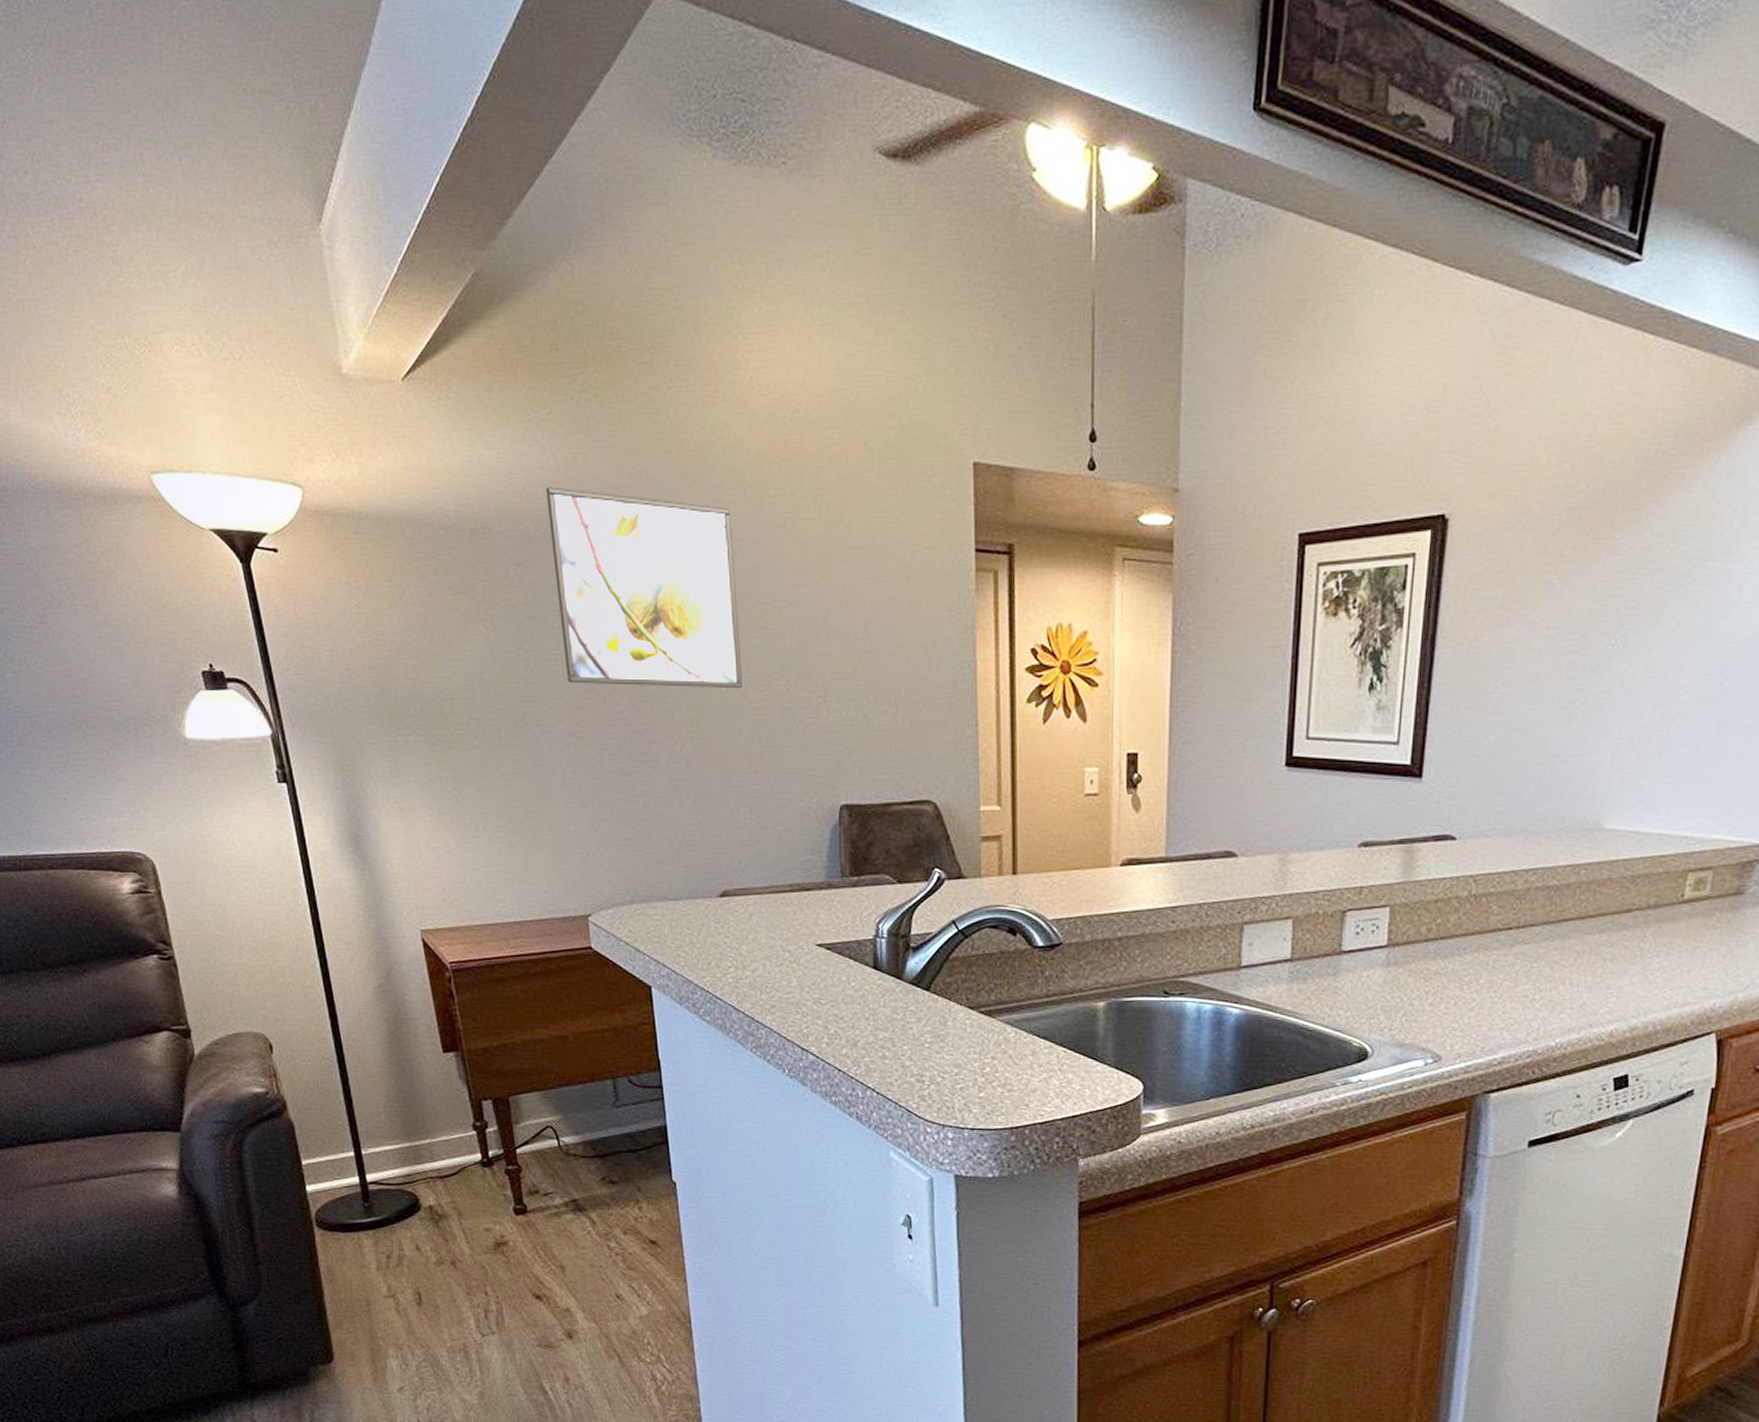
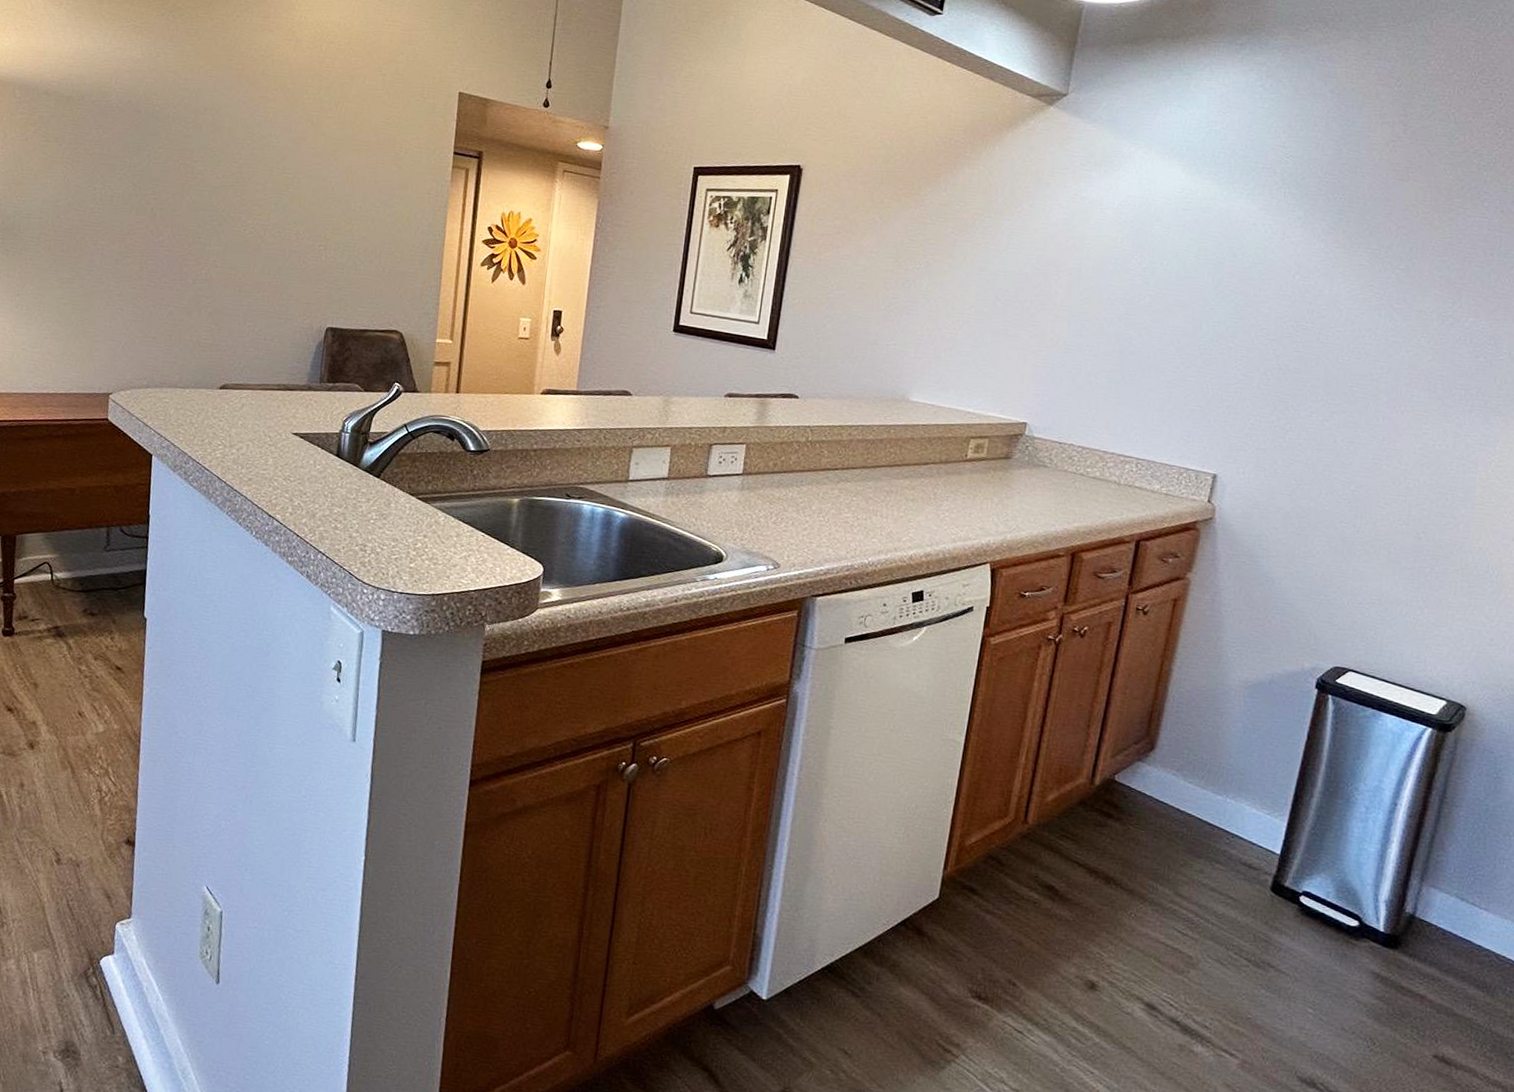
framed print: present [546,487,743,688] -> none [124,73,271,233]

